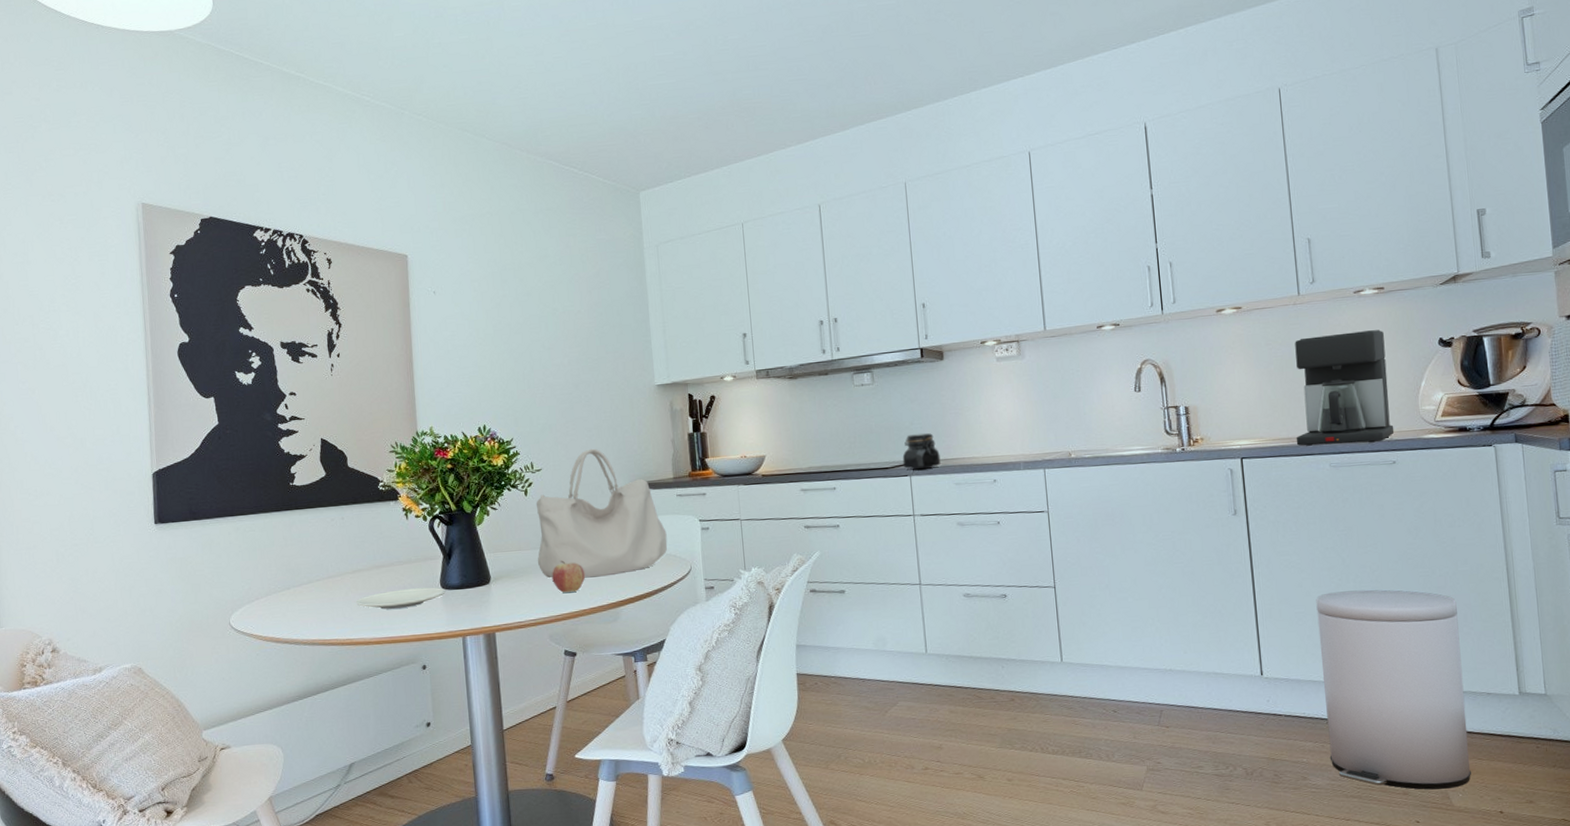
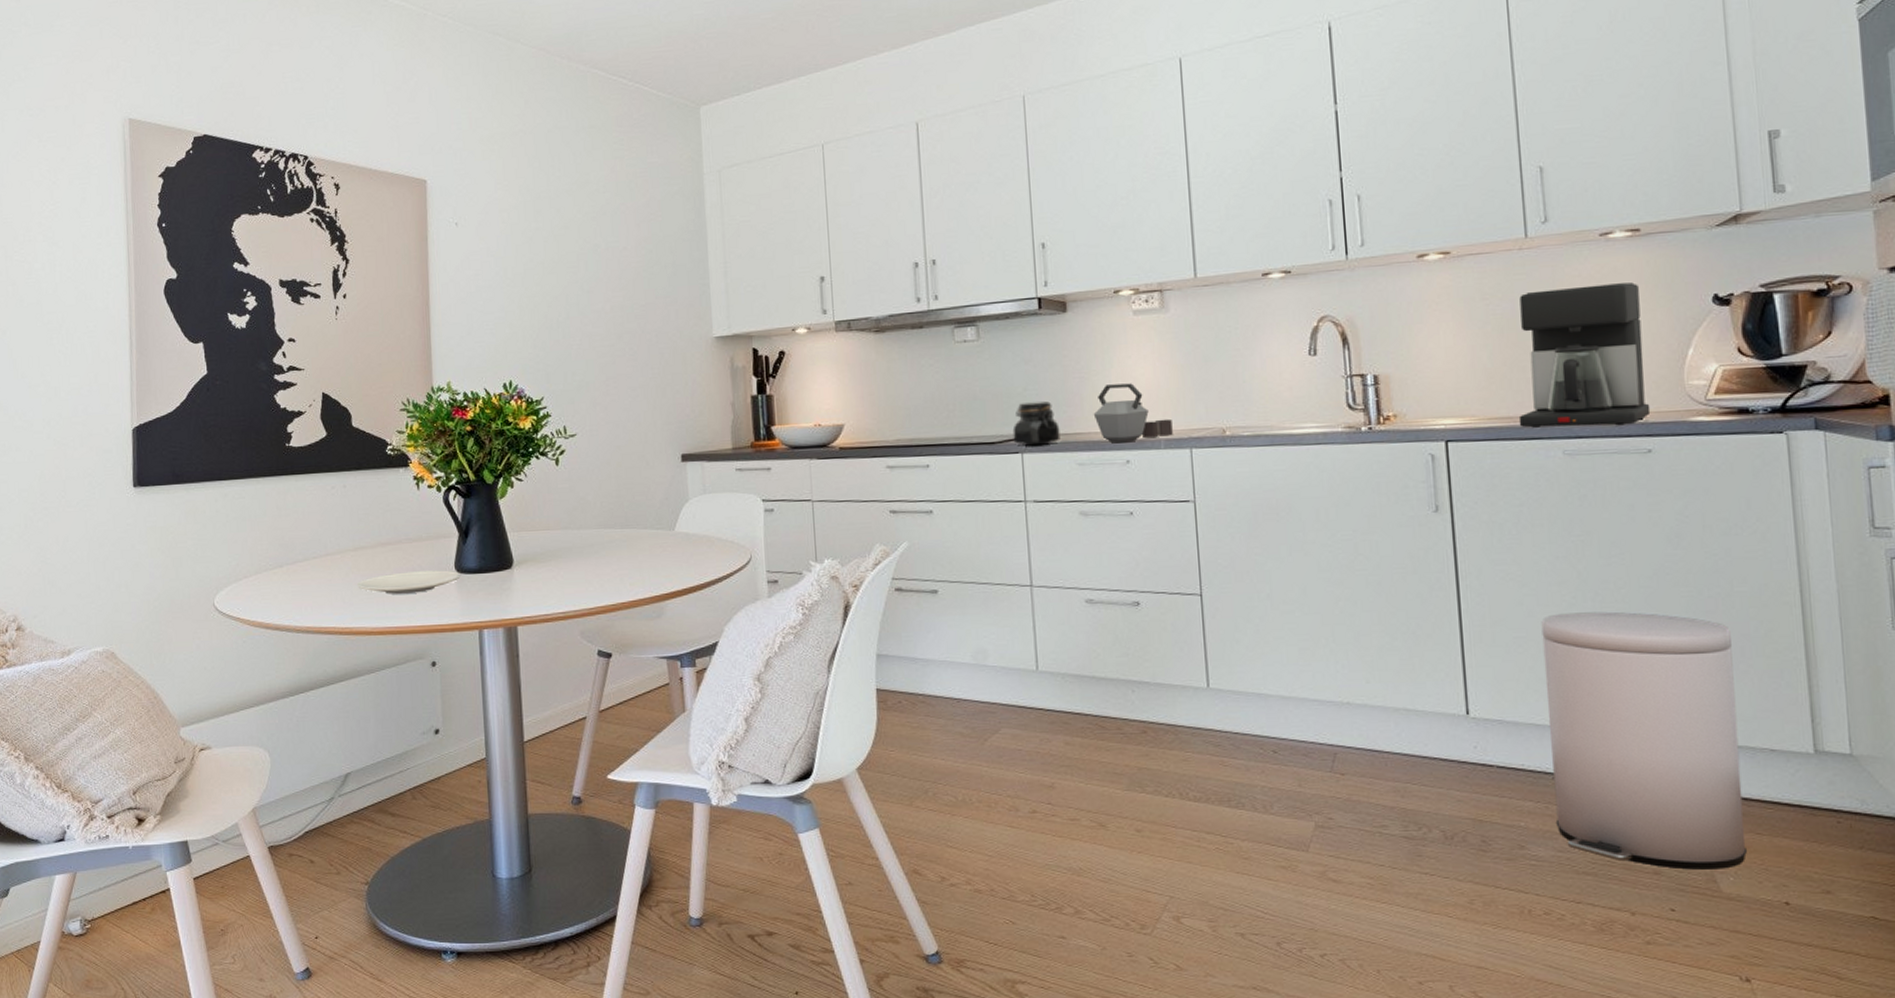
handbag: present [535,448,668,579] -> none [568,411,724,565]
fruit: present [552,560,586,593] -> none [585,543,625,582]
kettle: none [966,417,1030,466] -> present [1093,383,1173,443]

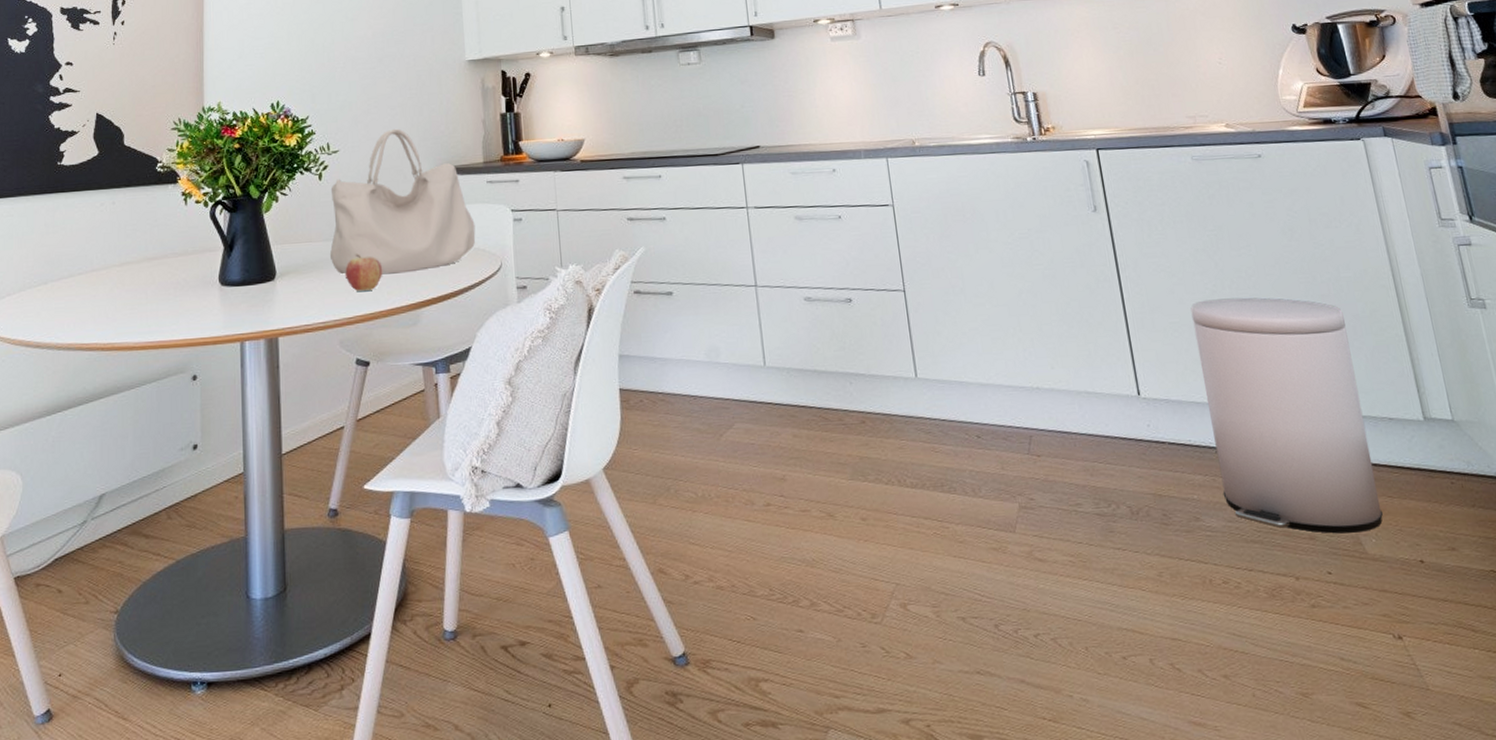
plate: present [356,570,462,594] -> none [121,283,225,309]
handbag: none [568,411,724,565] -> present [329,128,476,275]
fruit: none [585,543,625,582] -> present [345,254,383,291]
jar: present [1012,400,1060,446] -> none [733,116,775,157]
kettle: present [1093,383,1173,443] -> none [802,100,871,154]
coffee maker: present [1518,282,1651,428] -> none [1143,15,1256,137]

